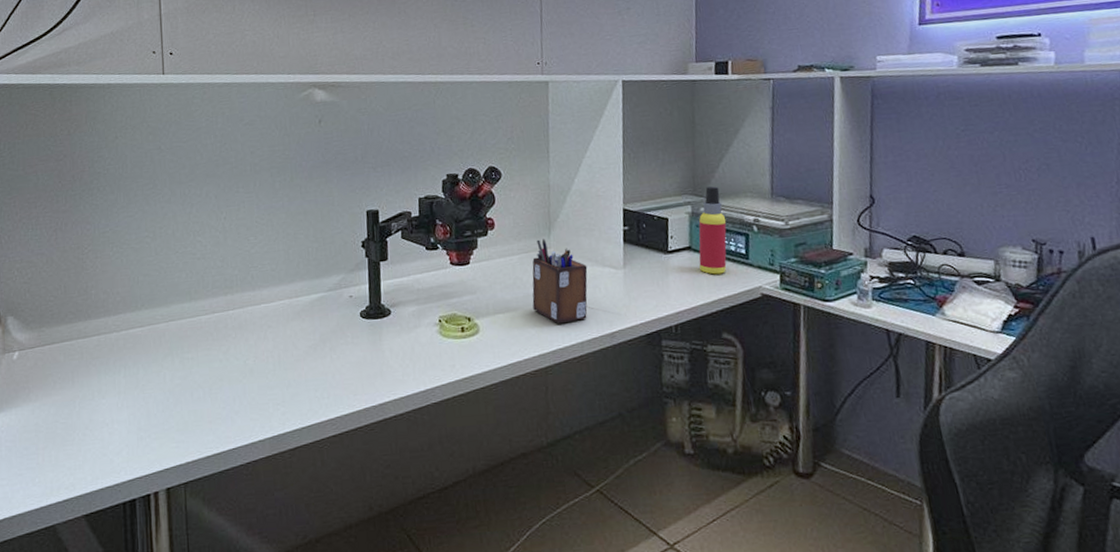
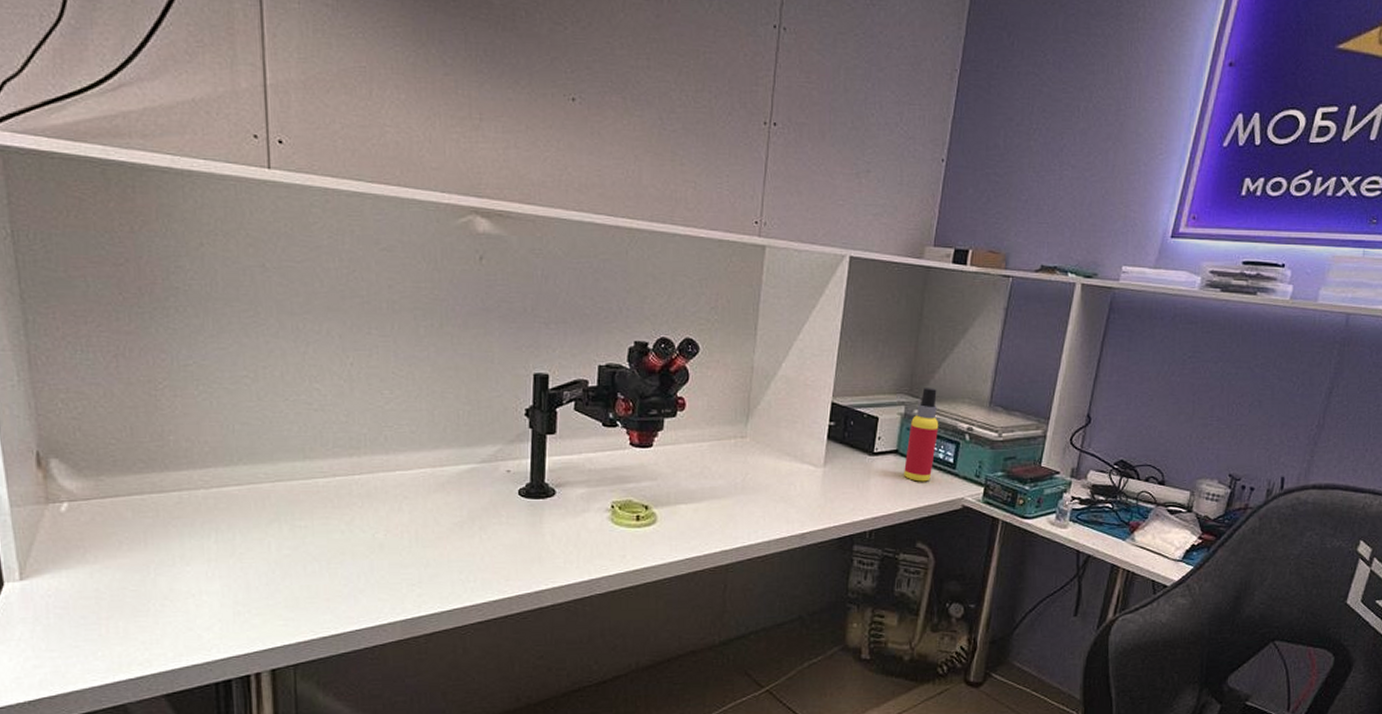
desk organizer: present [532,239,588,324] -> none [720,427,784,520]

